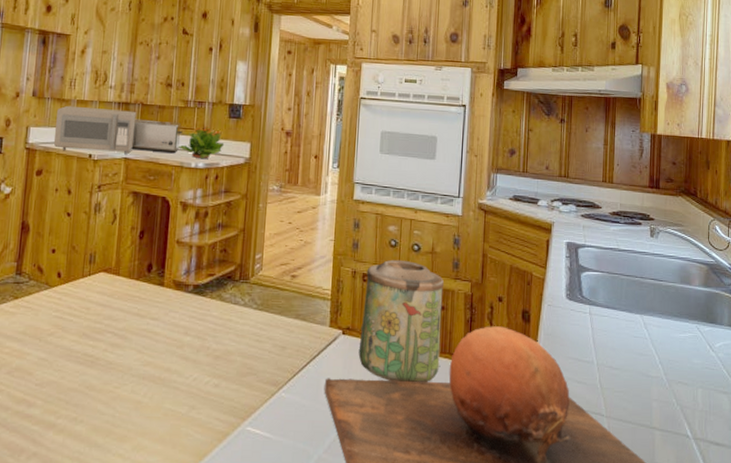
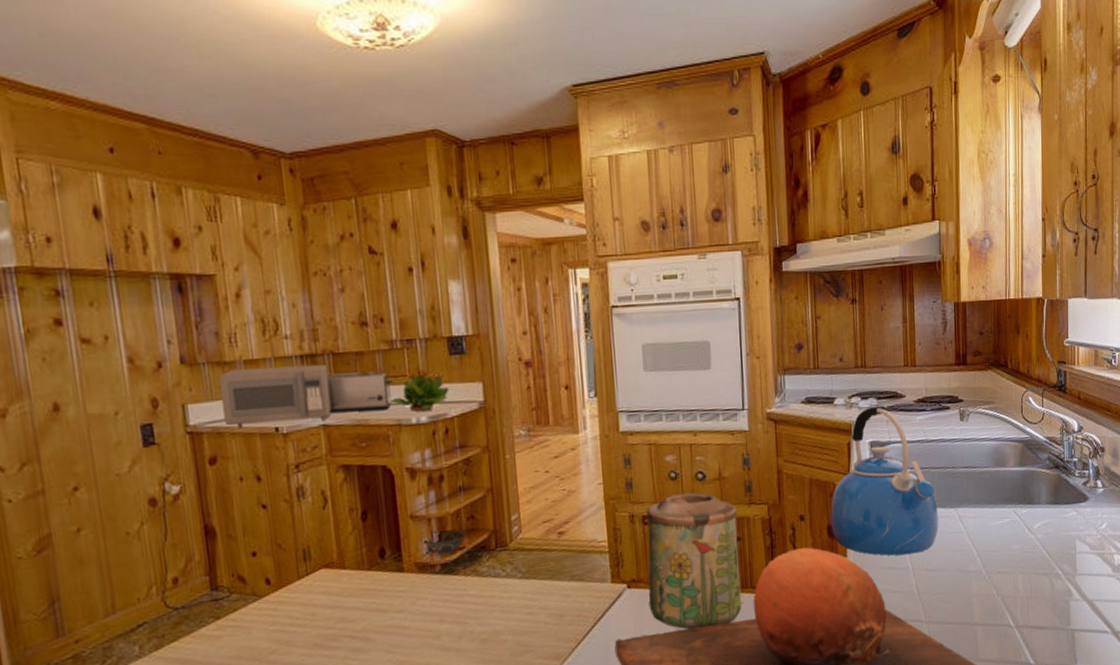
bowl: none [181,257,219,279] -> present [421,529,467,556]
kettle: none [525,212,625,350] -> present [830,405,939,556]

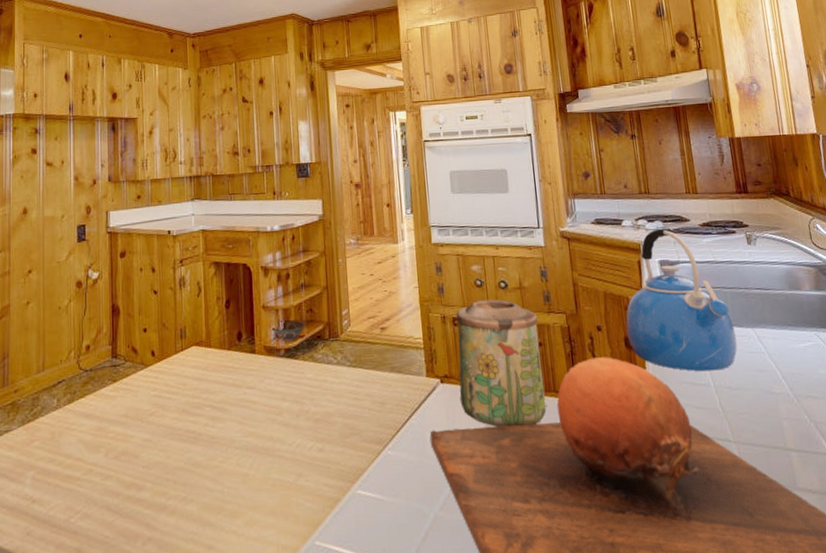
microwave: present [219,364,333,429] -> none [133,183,210,231]
toaster: present [327,370,393,414] -> none [207,189,254,221]
potted flower: present [390,369,448,412] -> none [251,188,296,222]

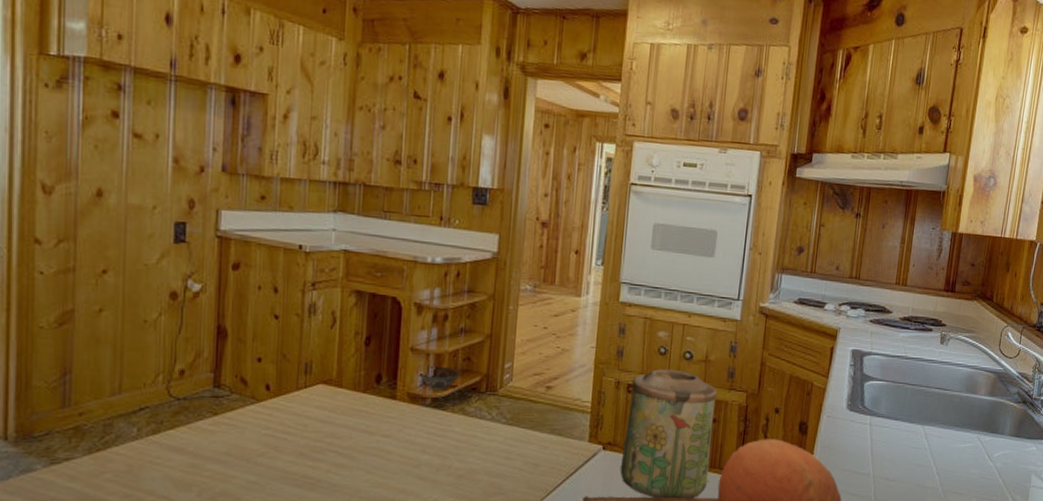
kettle: present [625,228,738,372] -> none [802,316,907,462]

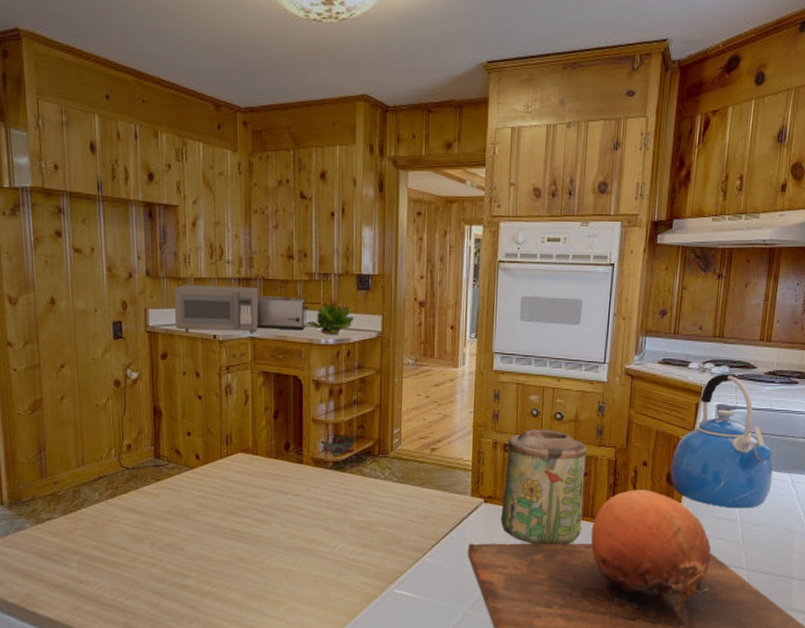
microwave: none [254,184,358,246] -> present [174,284,259,334]
toaster: none [352,202,416,246] -> present [256,295,309,331]
potted flower: none [410,213,466,253] -> present [305,299,353,335]
kettle: none [802,316,907,462] -> present [670,373,773,508]

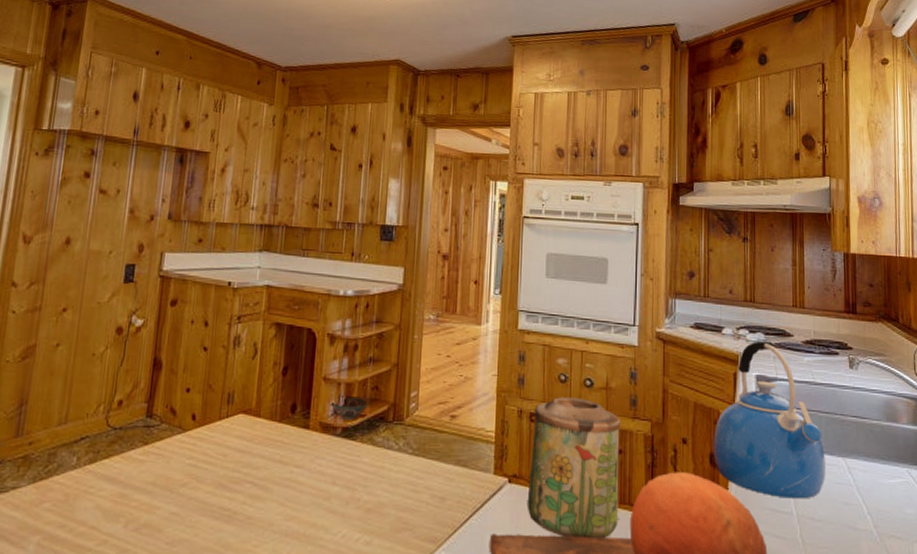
microwave: present [174,284,259,334] -> none [190,228,280,282]
toaster: present [256,295,309,331] -> none [274,242,330,280]
potted flower: present [305,299,353,335] -> none [324,249,375,286]

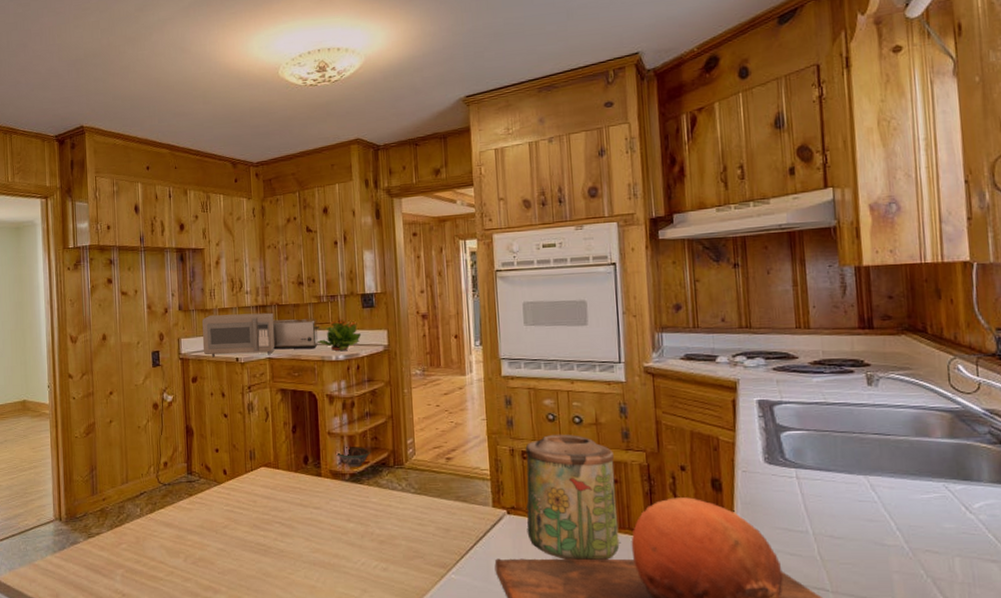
microwave: none [190,228,280,282] -> present [202,312,276,358]
toaster: none [274,242,330,280] -> present [273,318,319,350]
potted flower: none [324,249,375,286] -> present [316,318,361,352]
kettle: present [713,340,827,499] -> none [713,365,846,518]

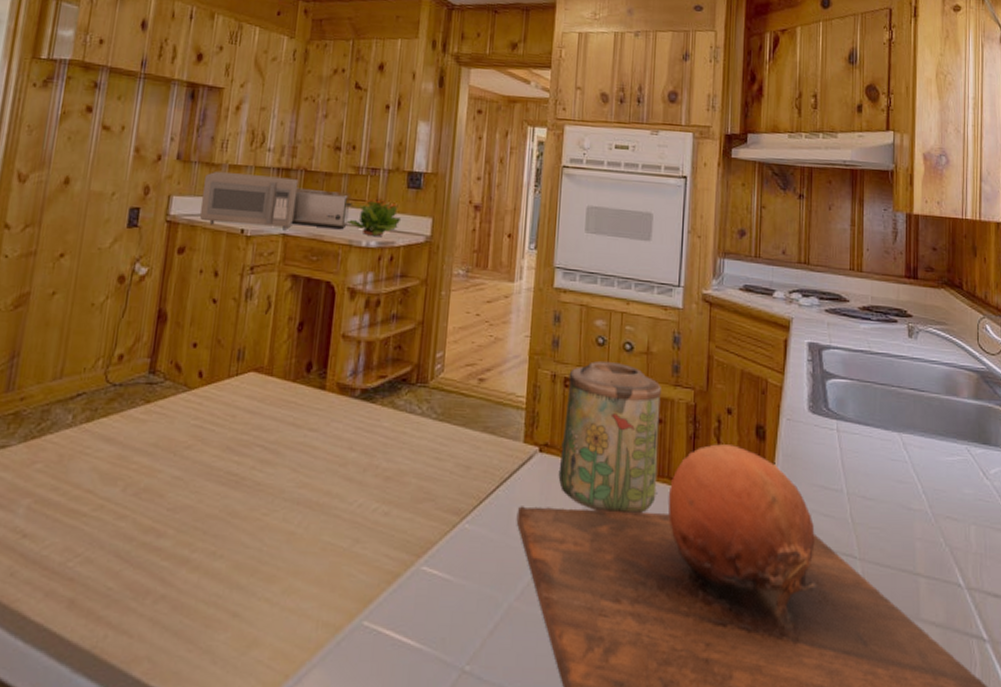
bowl: present [335,447,371,467] -> none [347,355,392,381]

